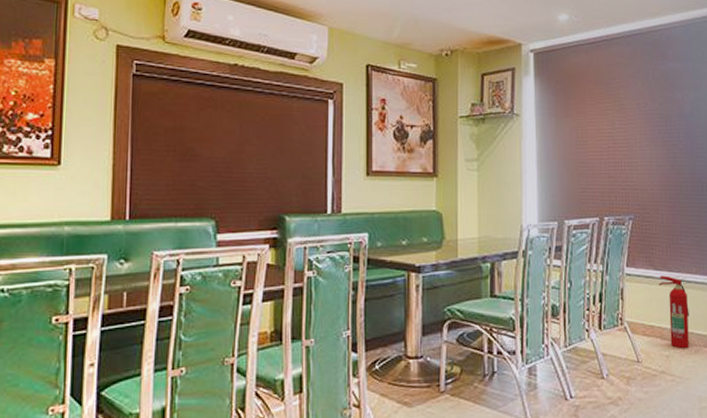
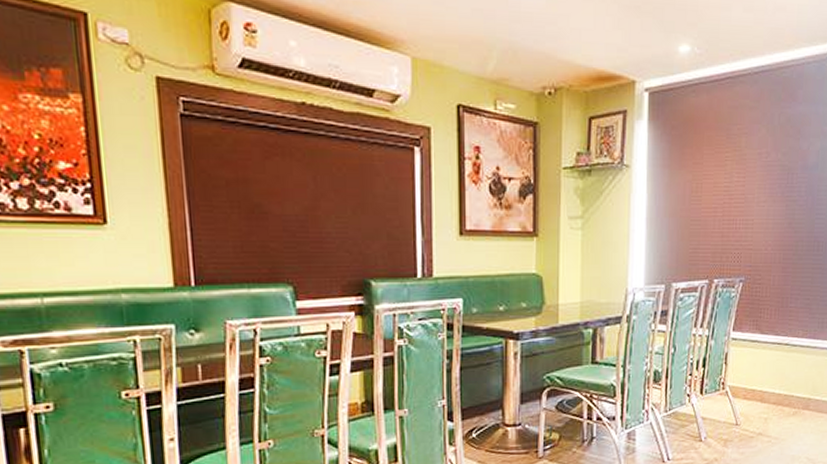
fire extinguisher: present [658,275,689,349] -> none [763,339,792,412]

